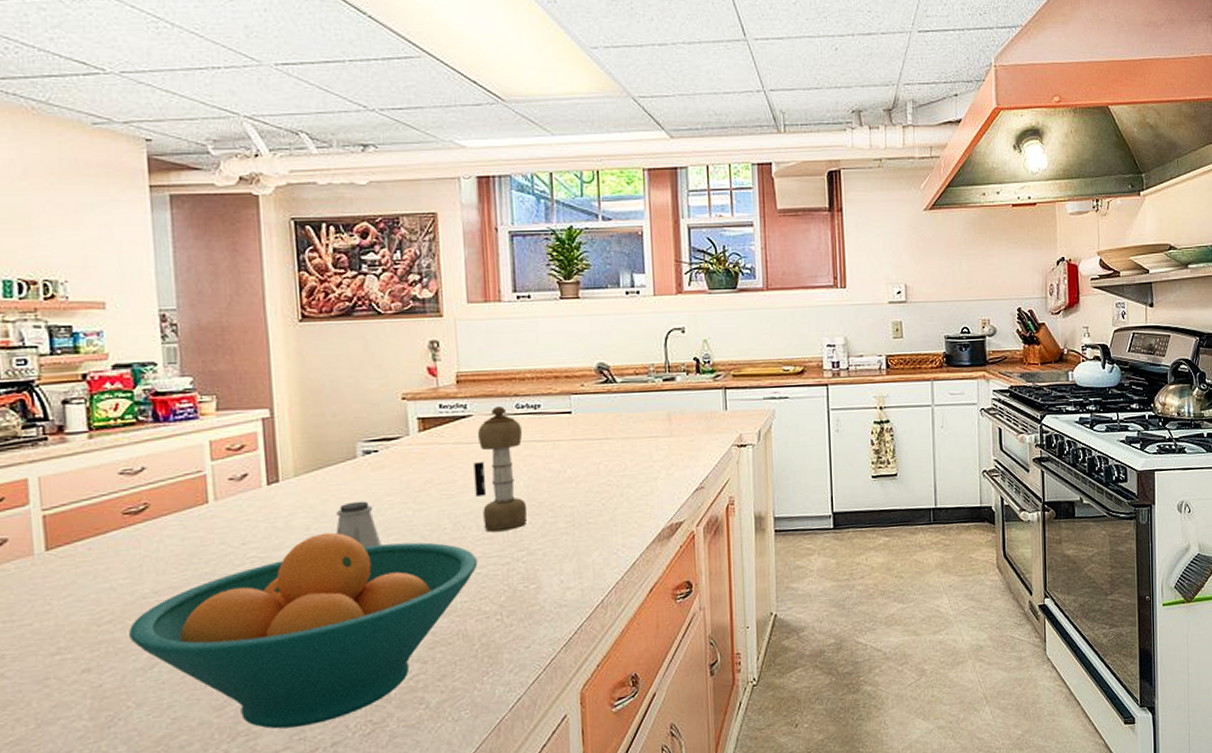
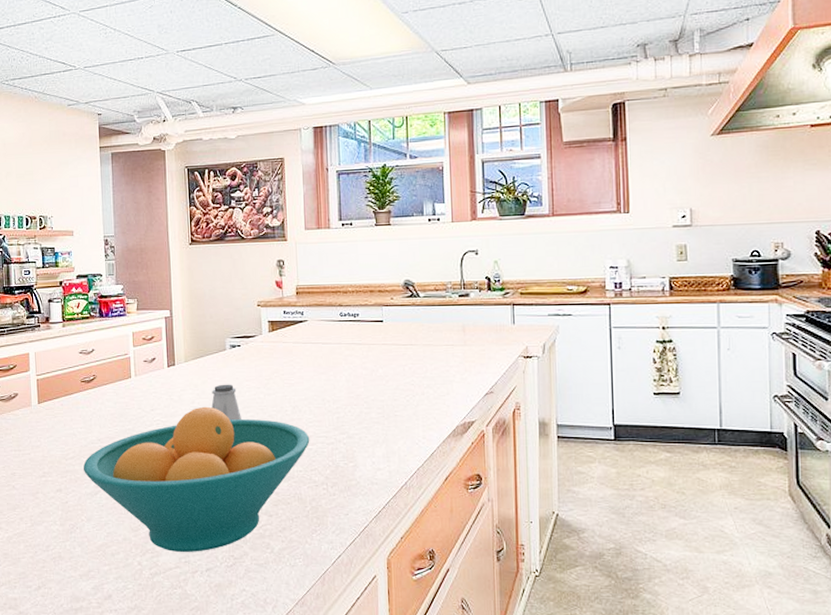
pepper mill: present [473,407,528,532] -> none [308,314,348,416]

